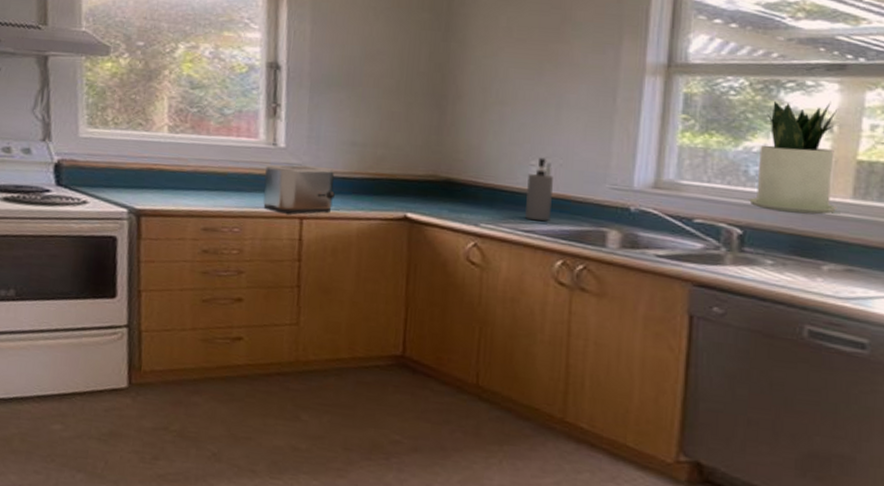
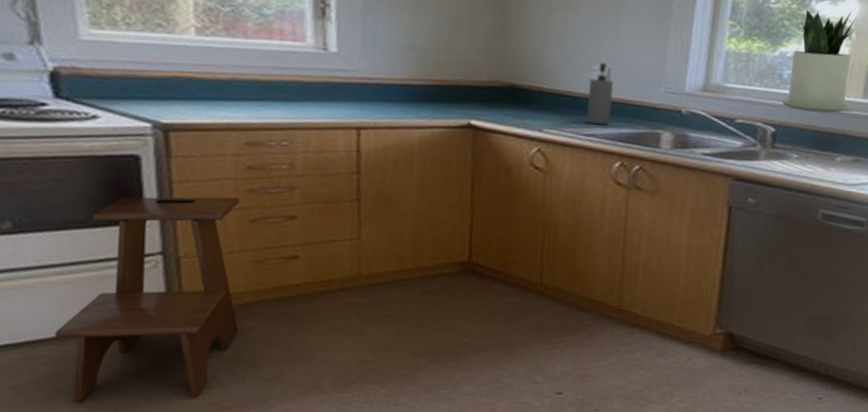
step stool: none [37,273,194,466] -> present [55,196,239,402]
toaster: present [262,164,335,215] -> none [314,71,394,126]

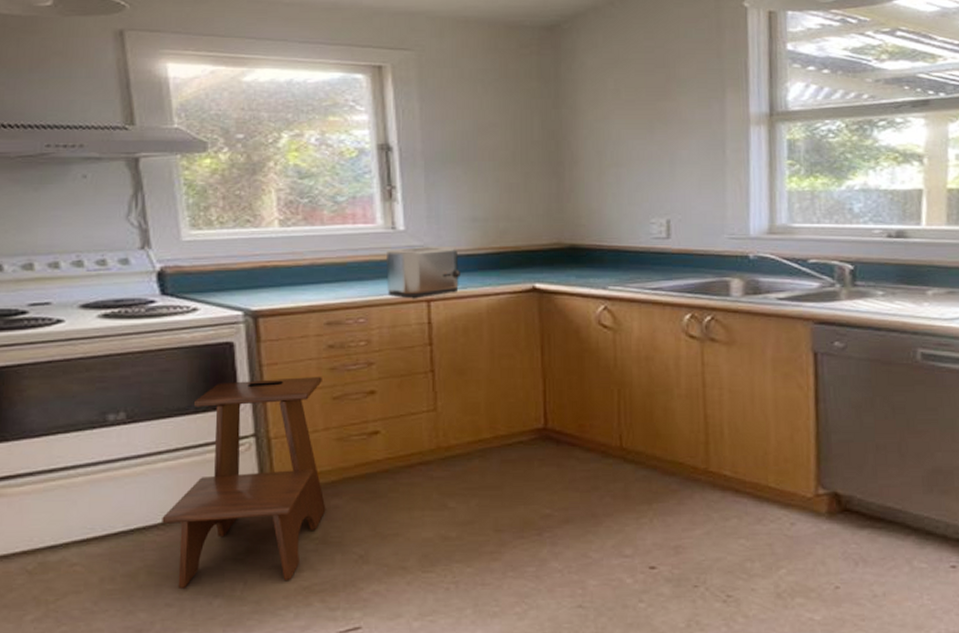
toaster: none [314,71,394,126] -> present [385,246,460,299]
soap dispenser: present [587,62,613,126] -> none [650,215,676,278]
planter: present [781,9,857,113] -> none [855,135,935,244]

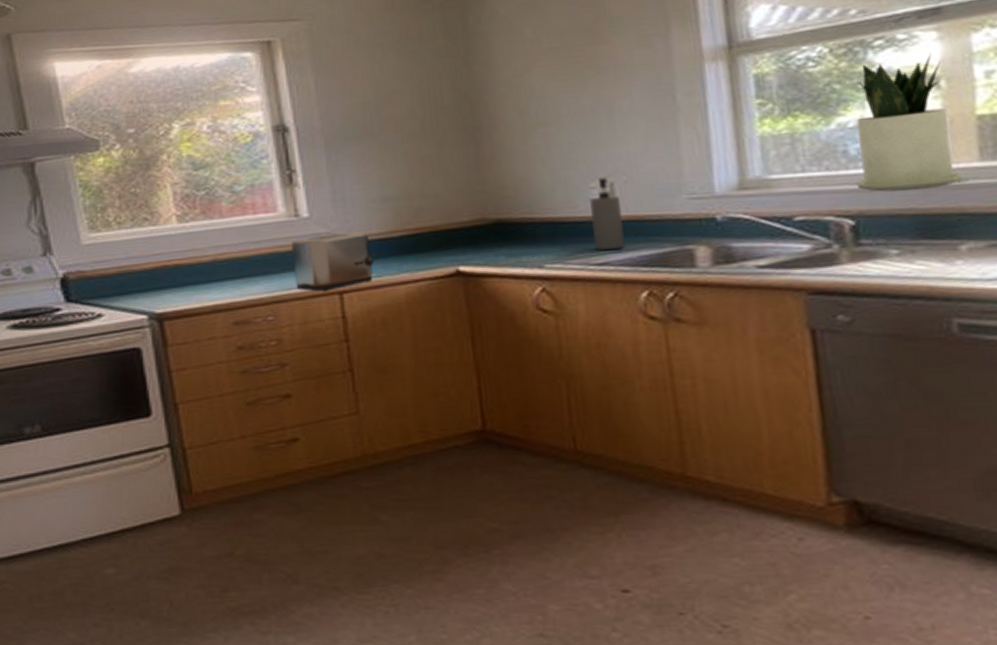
step stool: present [162,376,326,588] -> none [83,380,249,608]
soap dispenser: none [650,215,676,278] -> present [590,177,627,251]
planter: none [855,135,935,244] -> present [854,53,965,192]

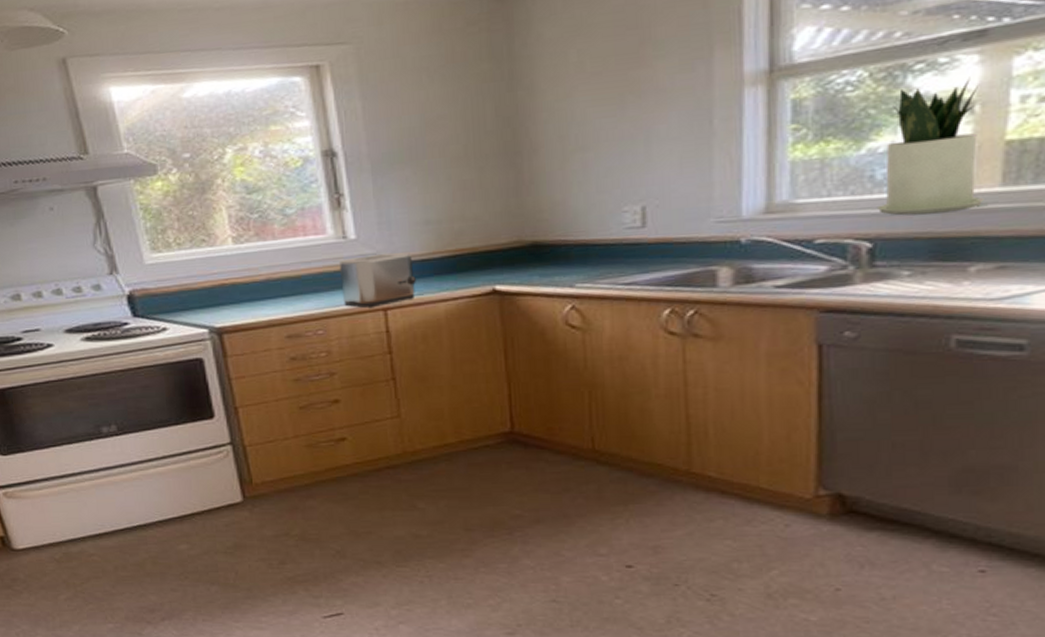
soap dispenser: present [590,177,627,251] -> none [622,201,654,272]

